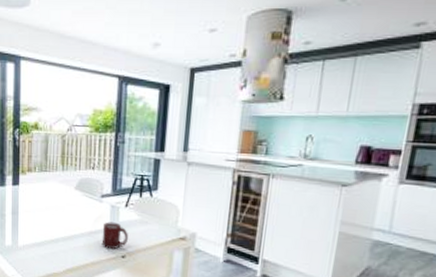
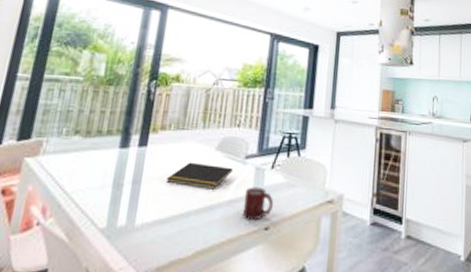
notepad: none [38,199,90,222] -> present [167,162,233,190]

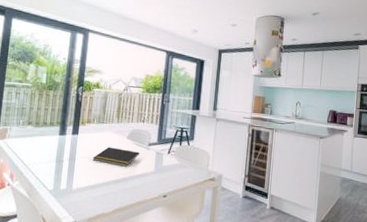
cup: present [242,187,273,221] -> none [147,166,170,190]

